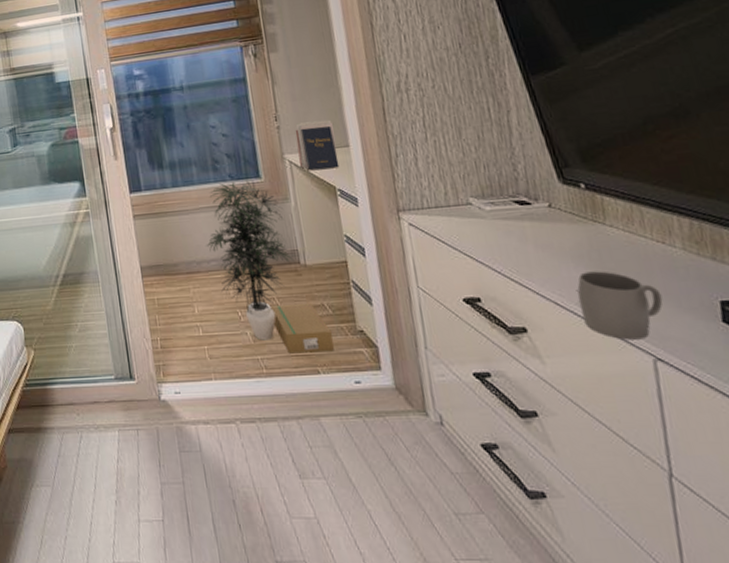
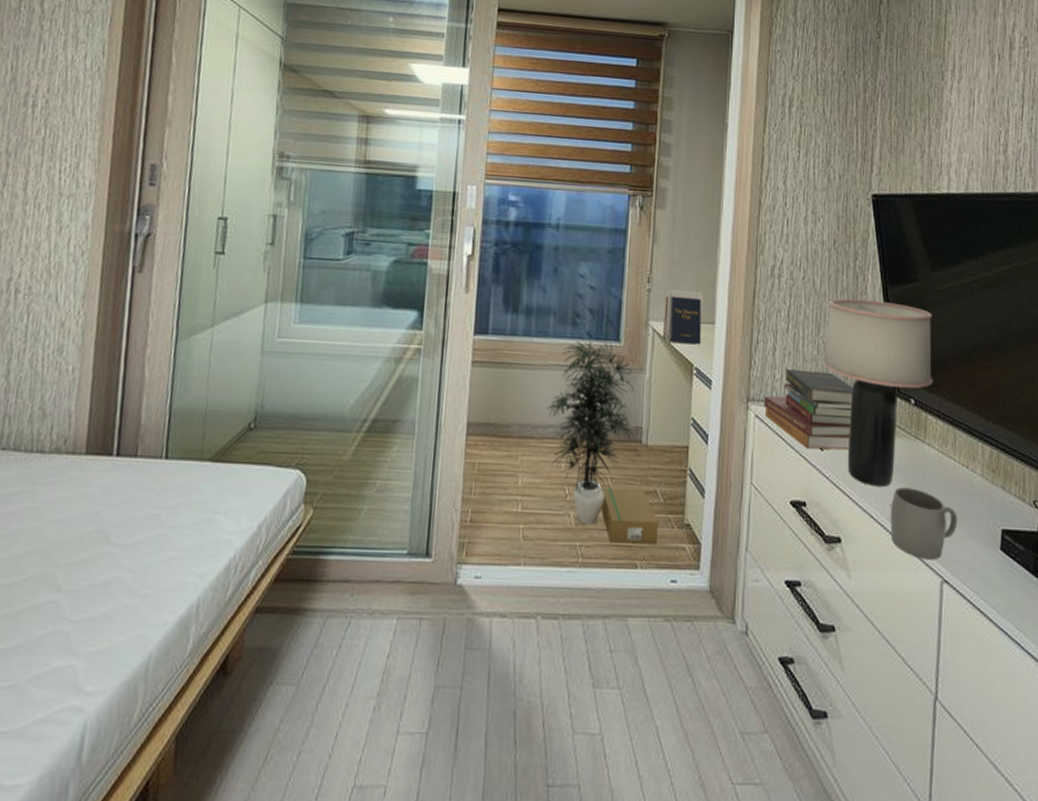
books: none [415,171,519,248] -> present [764,369,853,451]
table lamp: none [466,91,604,276] -> present [822,298,934,488]

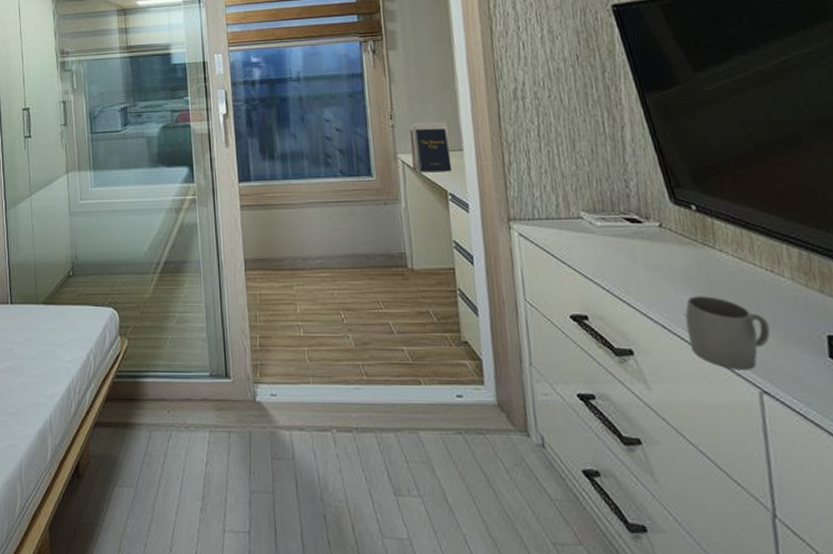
plant: present [547,340,637,525] -> none [313,178,401,345]
box: present [601,487,658,545] -> none [374,309,437,362]
books: present [764,369,853,451] -> none [526,185,629,263]
table lamp: present [822,298,934,488] -> none [581,109,716,298]

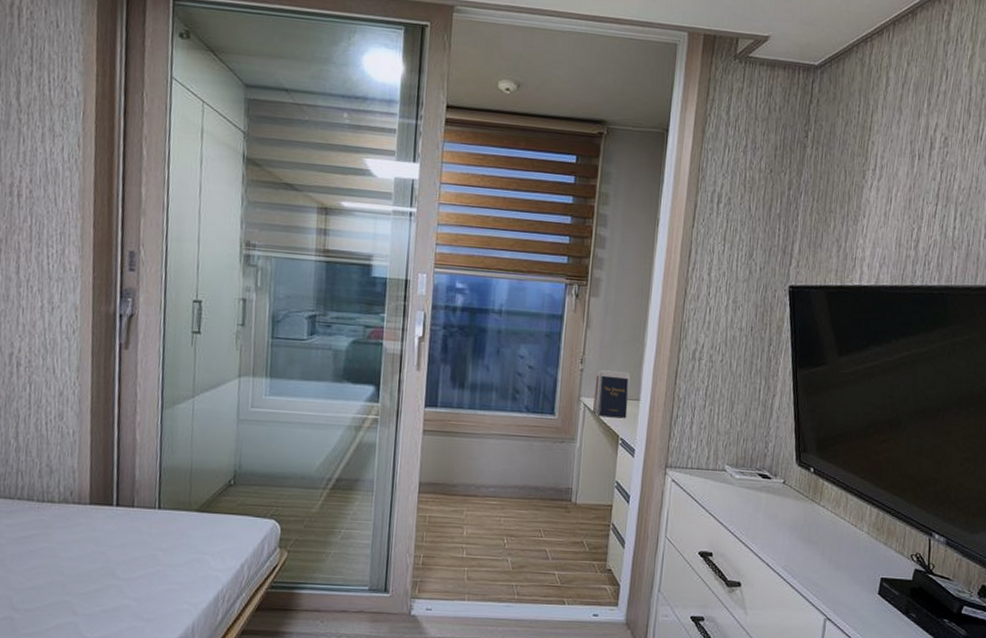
mug: present [685,296,771,370] -> none [784,542,844,602]

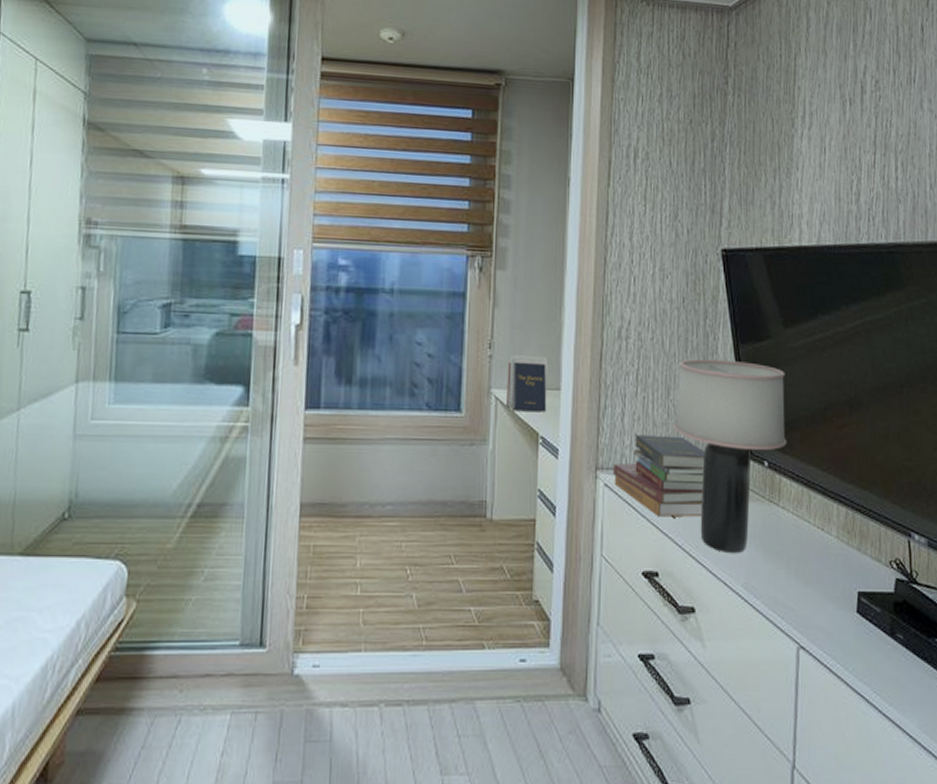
books: none [680,441,760,511] -> present [614,435,705,518]
table lamp: none [733,379,836,542] -> present [672,358,787,554]

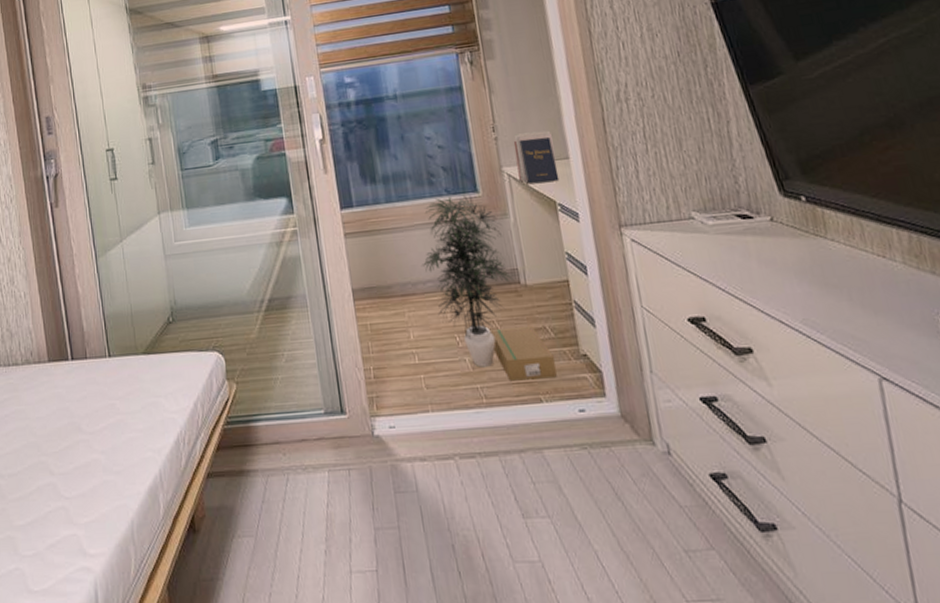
plant: none [385,412,480,606] -> present [422,195,514,368]
box: none [444,564,505,623] -> present [489,325,557,381]
books: present [614,435,705,518] -> none [637,184,742,264]
table lamp: present [672,358,787,554] -> none [686,101,824,293]

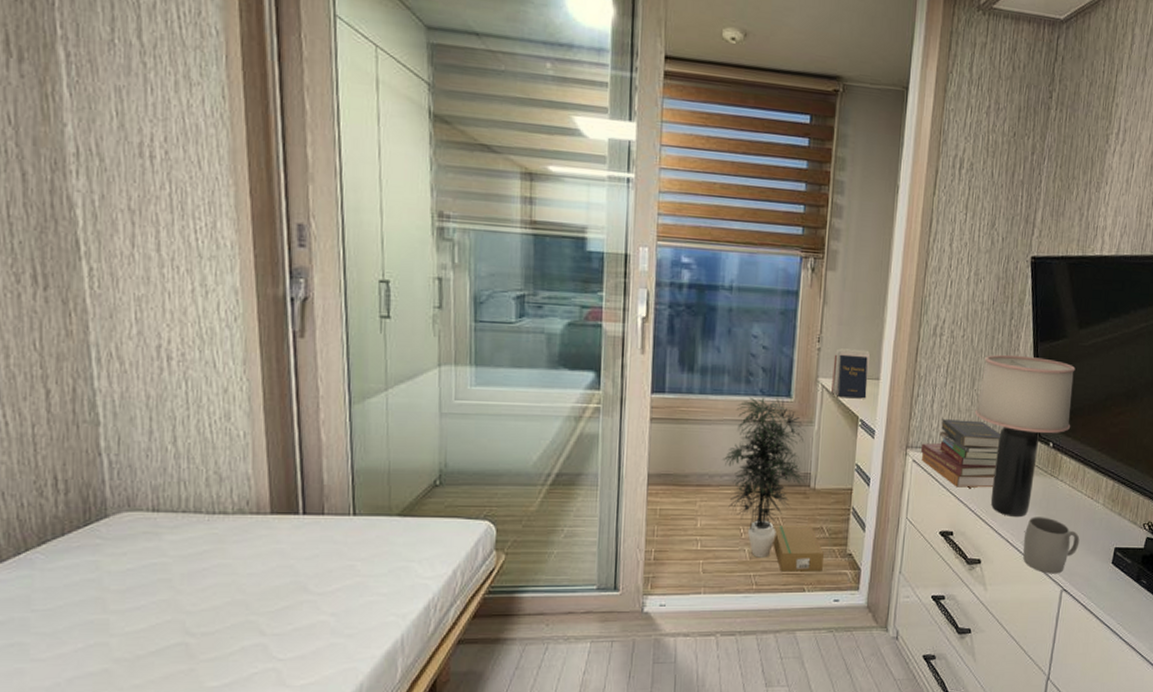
books: none [637,184,742,264] -> present [921,419,1001,488]
table lamp: none [686,101,824,293] -> present [974,354,1076,518]
mug: none [801,287,886,359] -> present [1022,517,1080,574]

